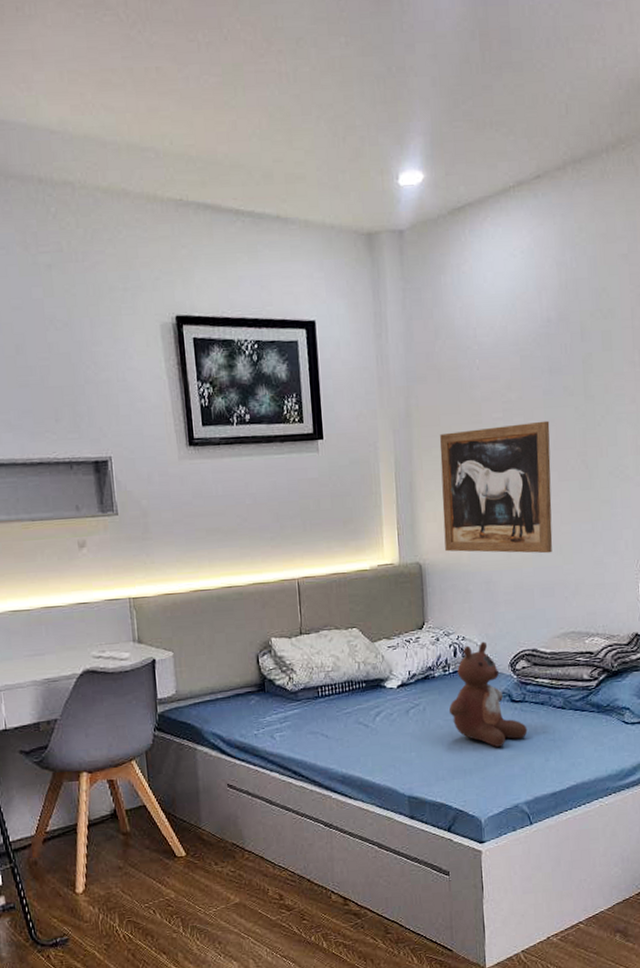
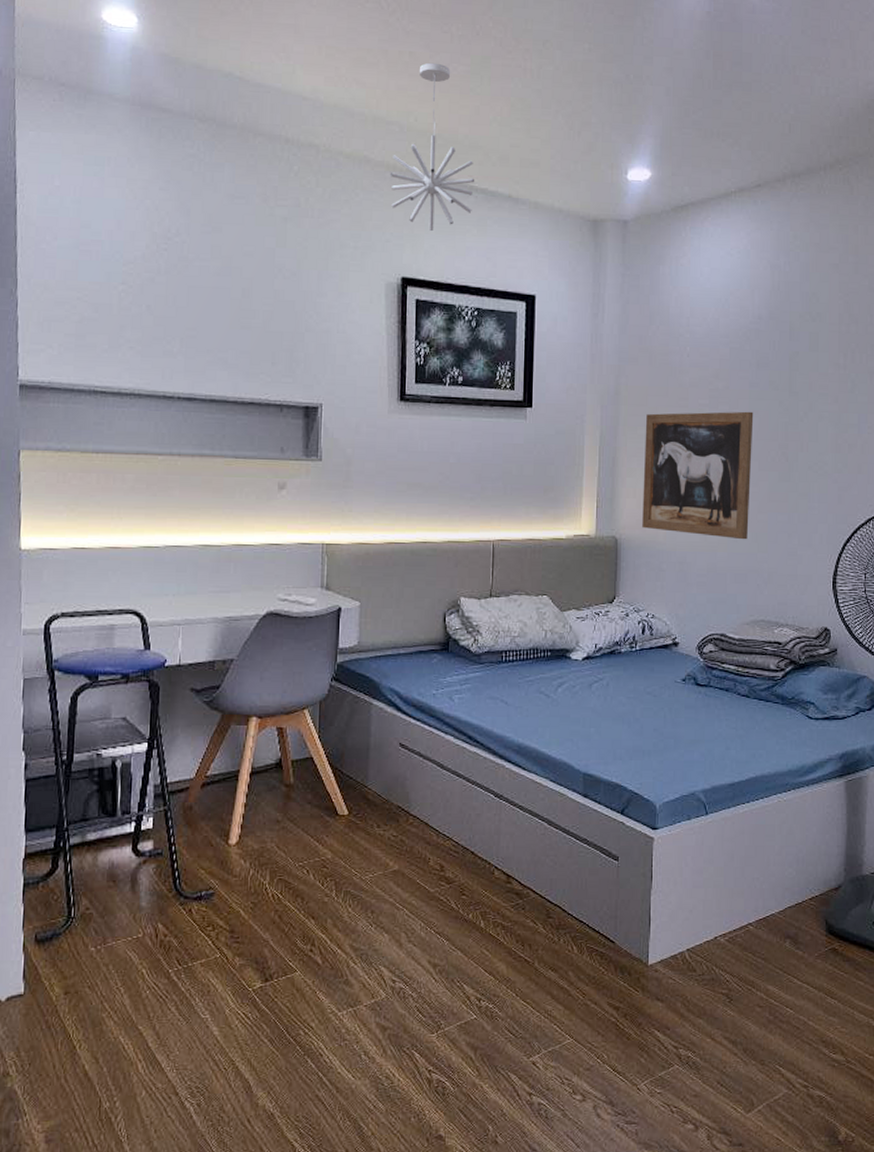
pendant light: none [150,76,241,263] -> present [389,62,475,231]
stuffed bear: present [448,641,528,747] -> none [632,621,710,730]

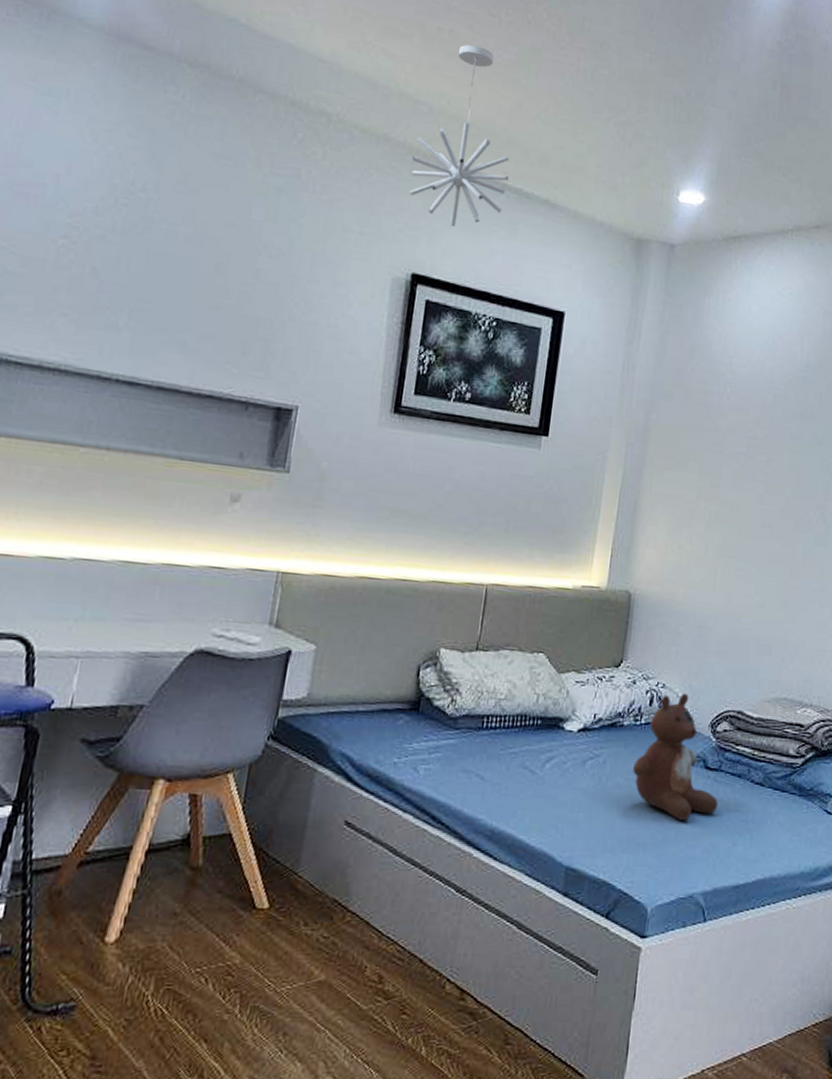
stuffed bear: none [632,621,710,730] -> present [632,693,719,821]
wall art: present [642,411,754,540] -> none [660,457,793,607]

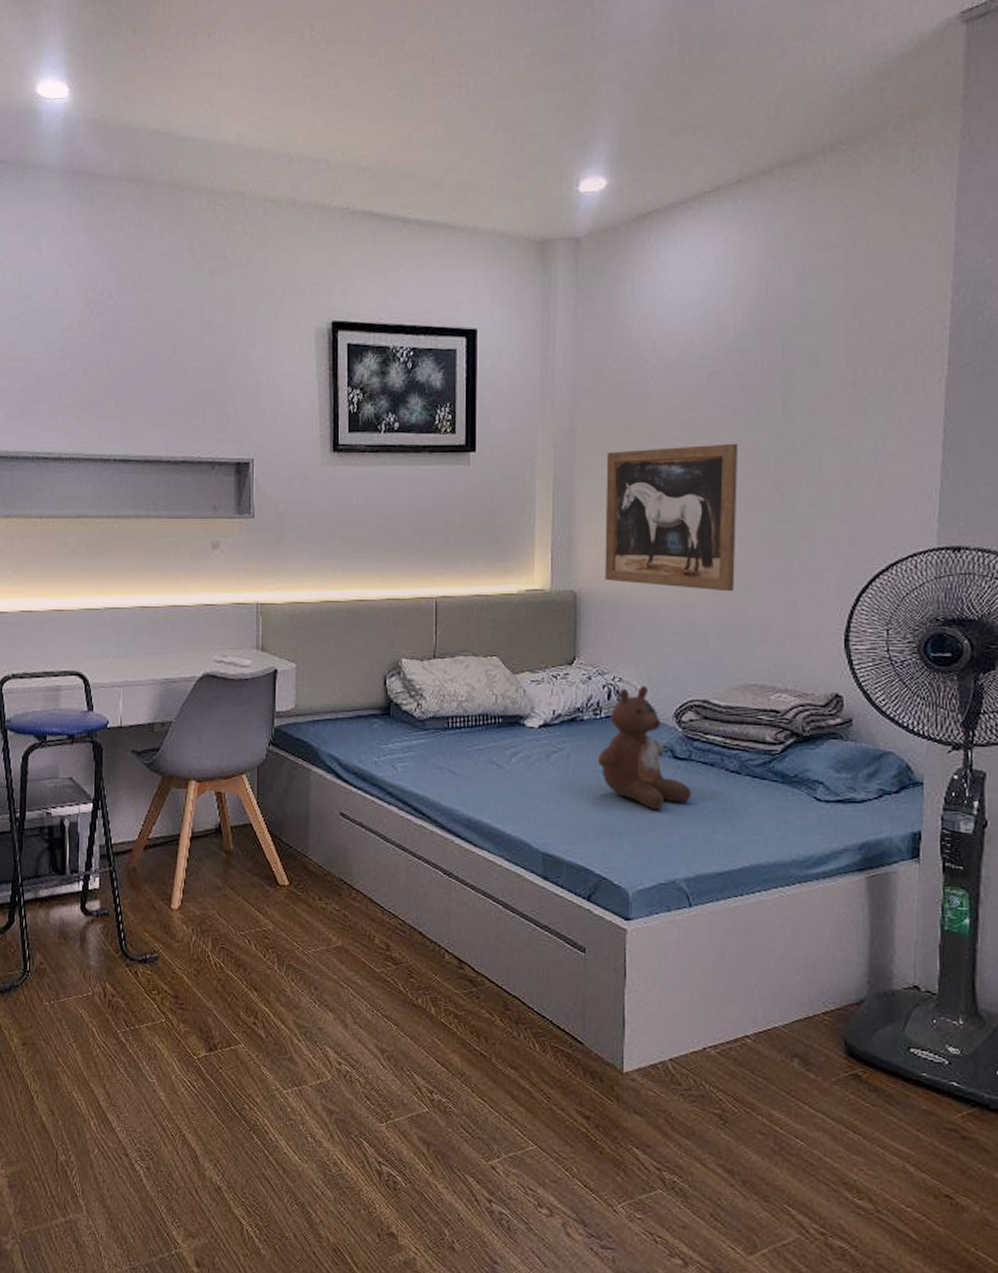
pendant light: present [409,44,510,227] -> none [317,91,408,270]
wall art: none [660,457,793,607] -> present [605,443,739,592]

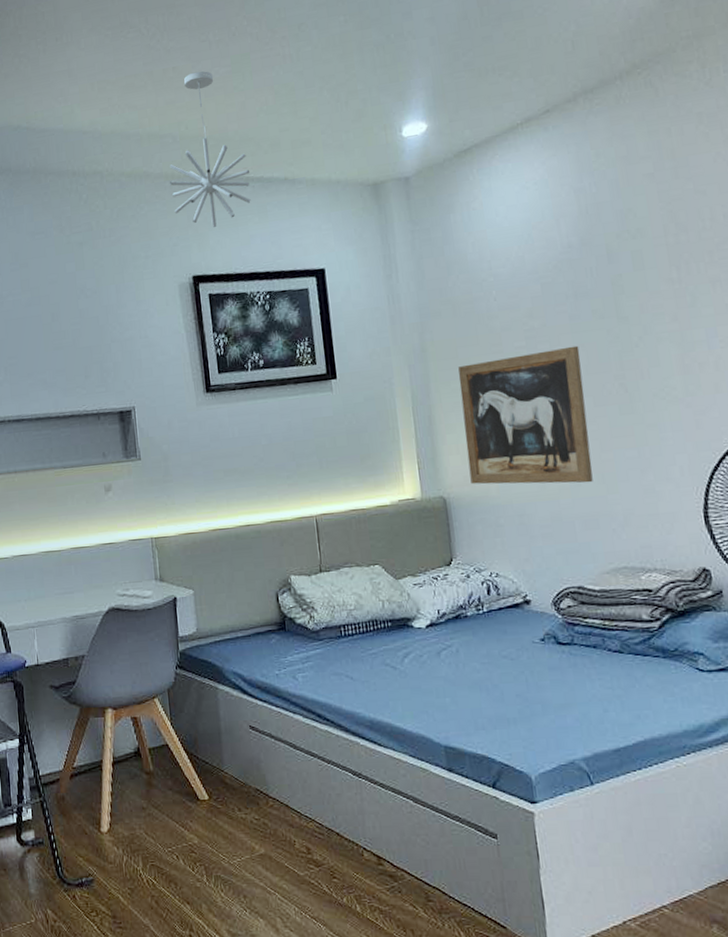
pendant light: none [317,91,408,270] -> present [169,71,251,227]
stuffed bear: present [597,685,692,809] -> none [485,578,580,694]

